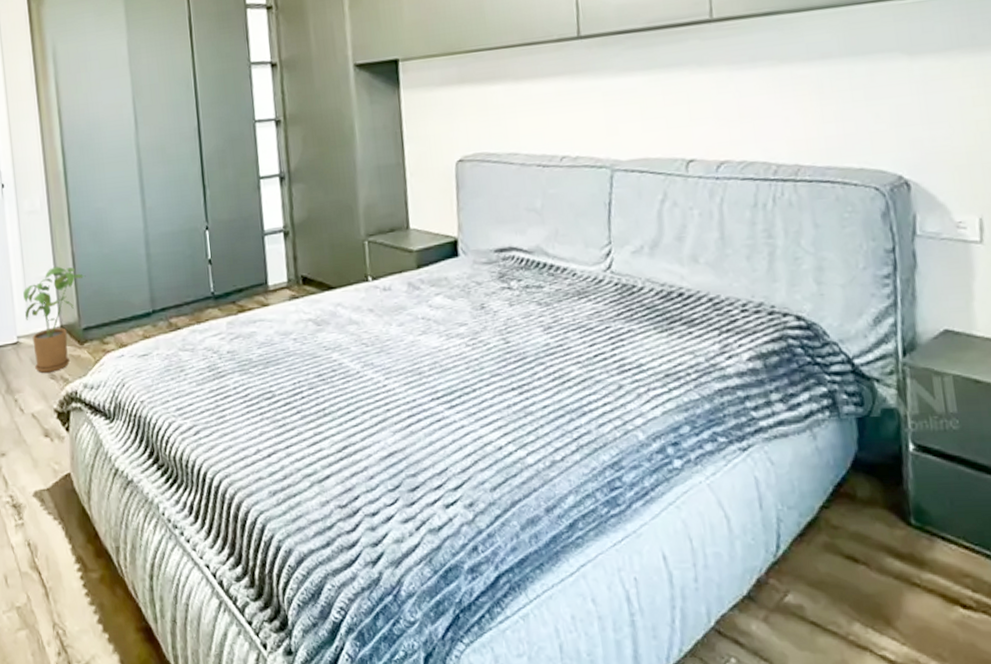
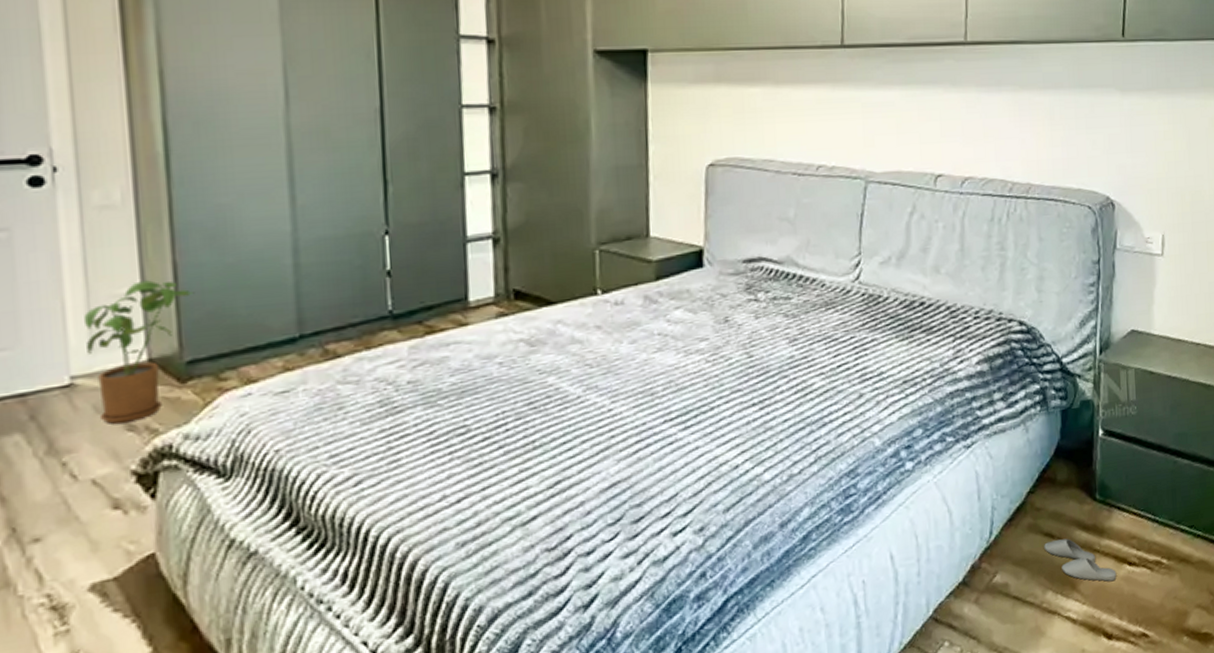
slippers: none [845,565,947,624] -> present [1044,538,1117,582]

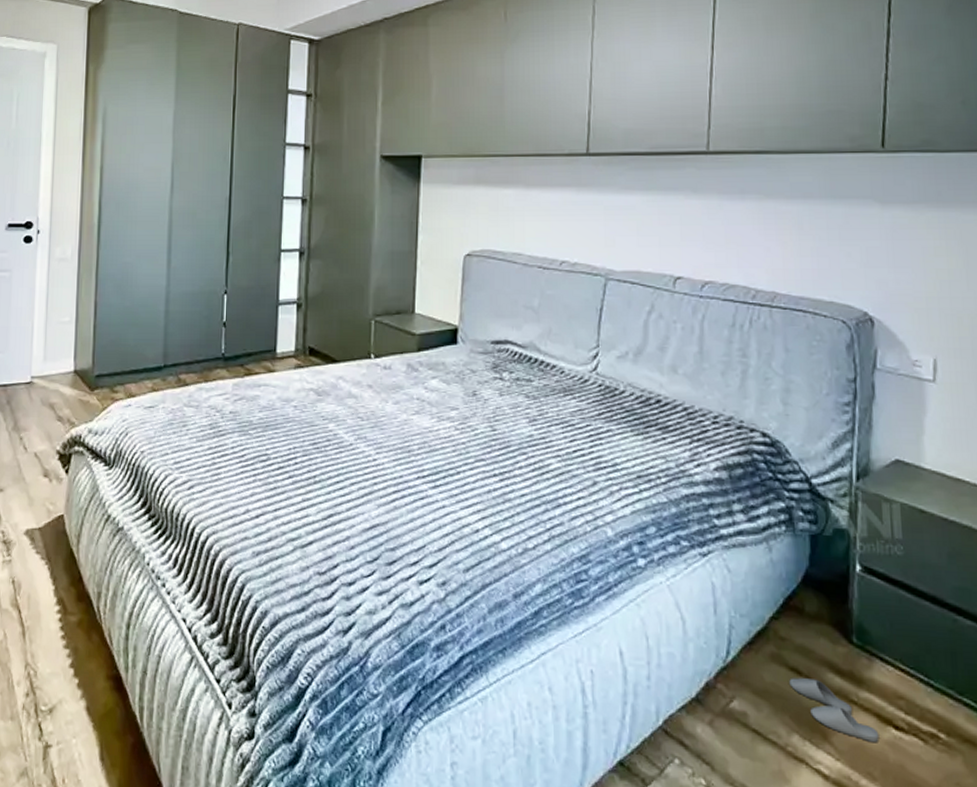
house plant: present [84,280,195,424] -> none [42,313,105,414]

